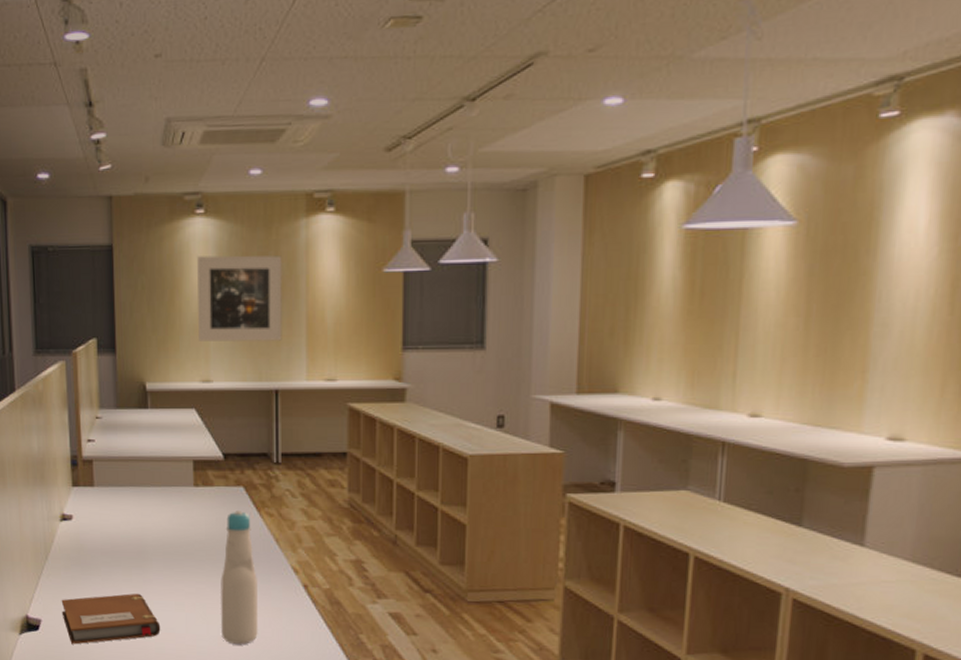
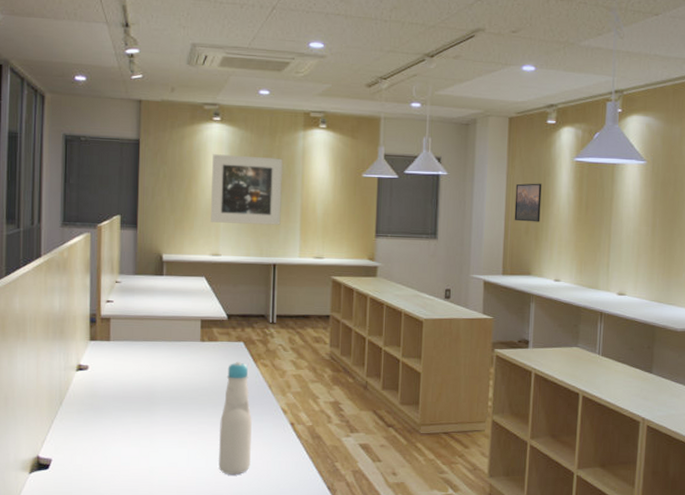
notebook: present [61,593,161,645] -> none [72,433,165,481]
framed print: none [593,264,634,320] -> present [514,183,542,222]

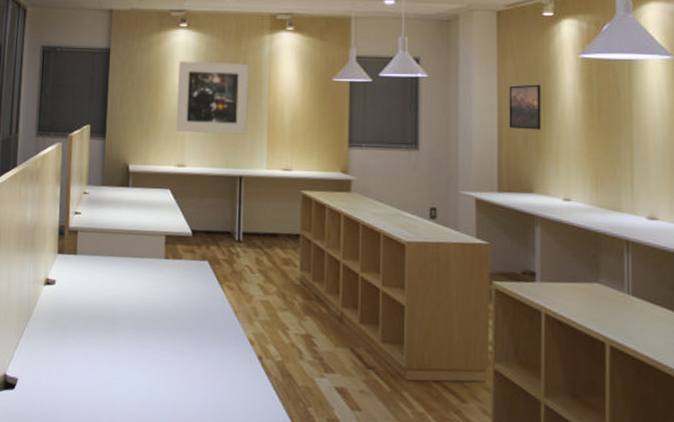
bottle: present [219,362,252,474] -> none [181,283,217,412]

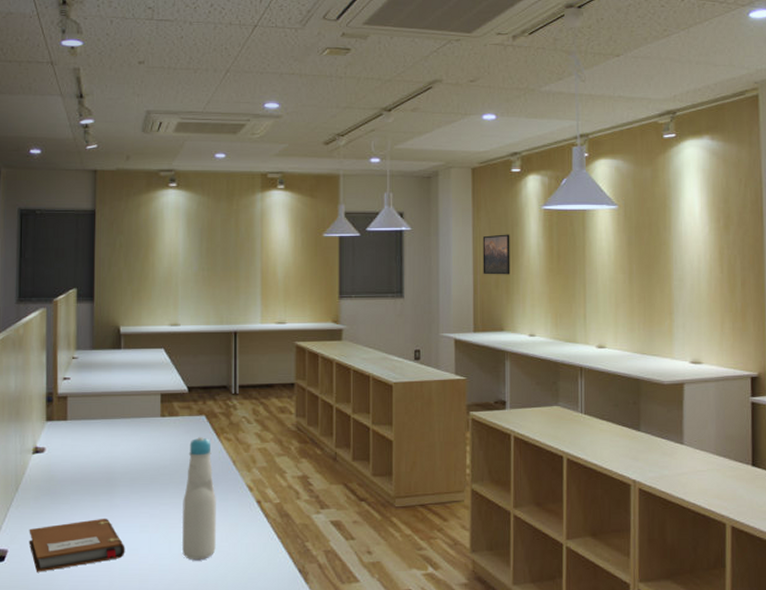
notebook: none [37,356,126,405] -> present [28,518,125,572]
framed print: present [176,61,249,134] -> none [169,221,241,291]
bottle: none [181,283,217,412] -> present [182,437,216,559]

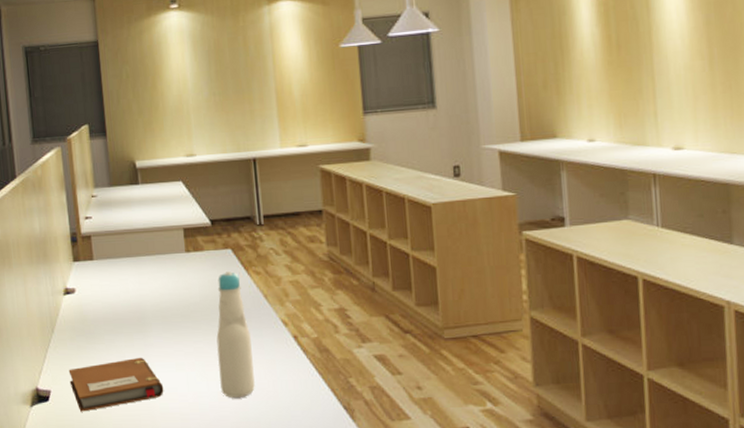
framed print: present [482,234,510,275] -> none [524,25,561,75]

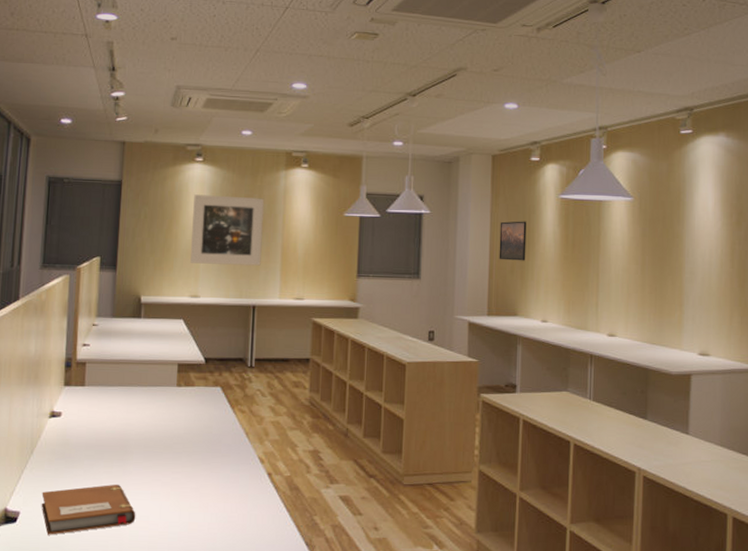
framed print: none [174,39,256,120] -> present [190,194,264,266]
bottle: present [216,271,255,398] -> none [192,408,228,529]
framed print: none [524,25,561,75] -> present [499,221,527,261]

